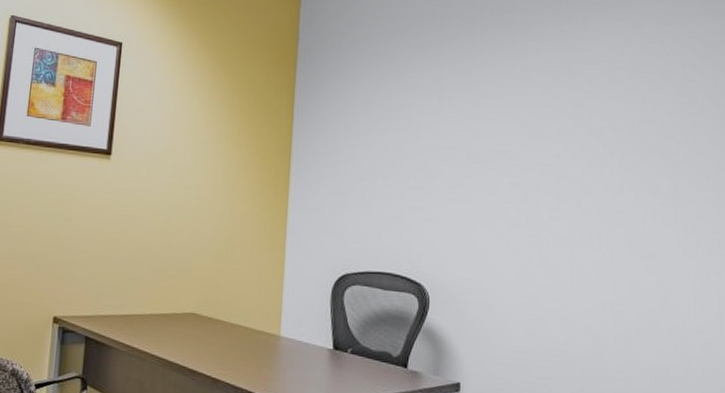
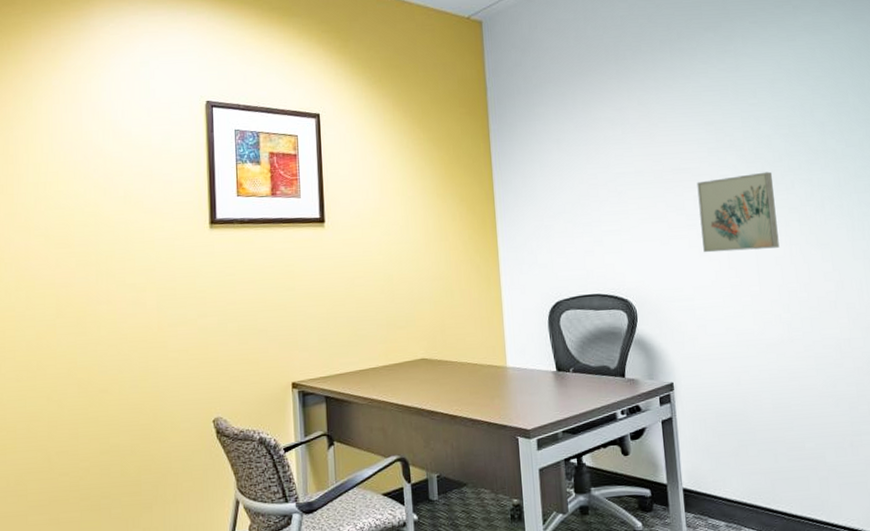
wall art: none [512,166,600,252] -> present [696,171,780,253]

